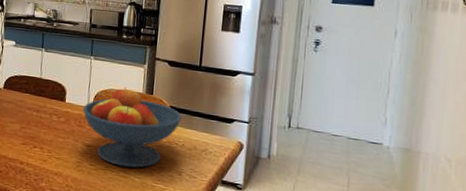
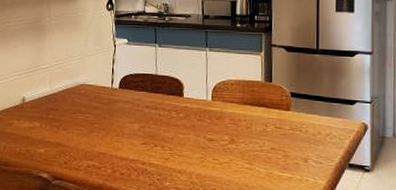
fruit bowl: present [82,87,182,168] -> none [202,76,303,159]

